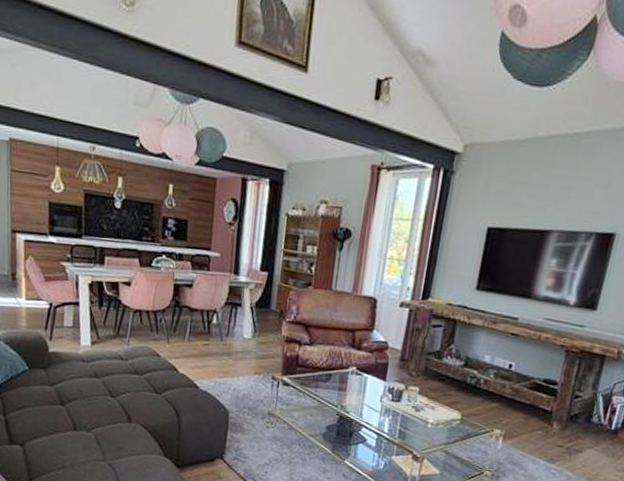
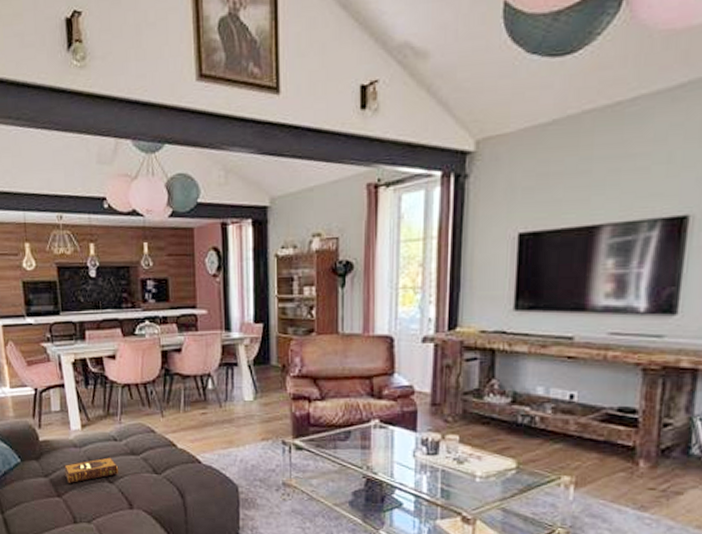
hardback book: none [69,374,122,395] -> present [63,457,119,484]

